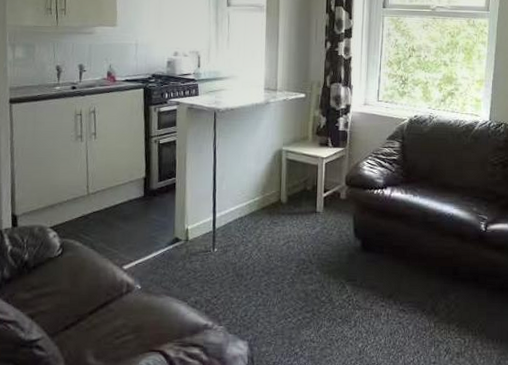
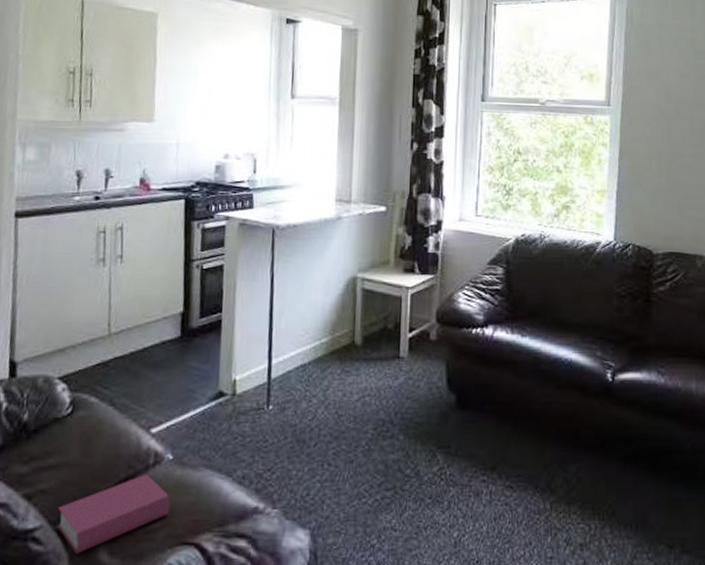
book: none [54,299,140,357] -> present [57,473,171,554]

